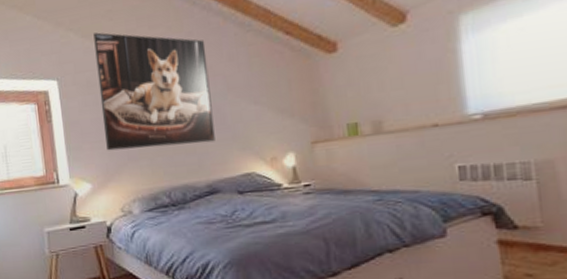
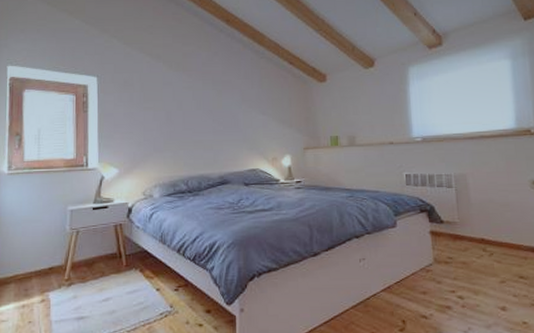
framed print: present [93,32,215,151] -> none [135,42,229,142]

